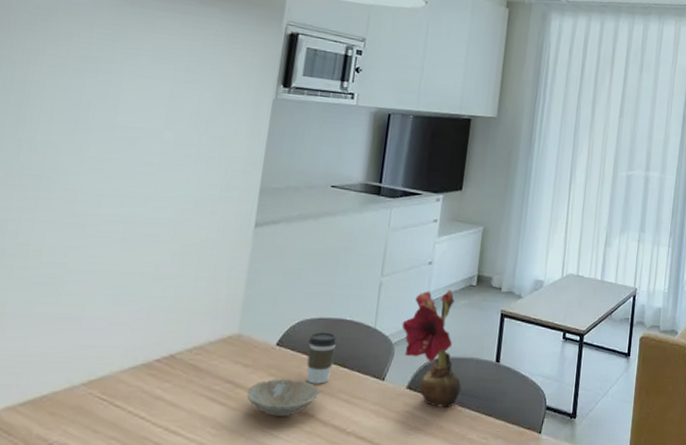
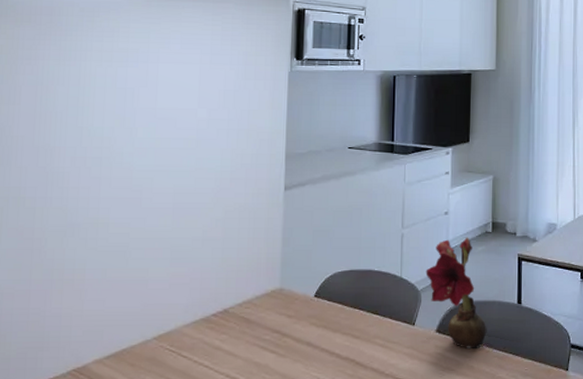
bowl: present [247,379,320,416] -> none [294,327,357,362]
coffee cup: present [306,332,338,384] -> none [342,282,368,331]

